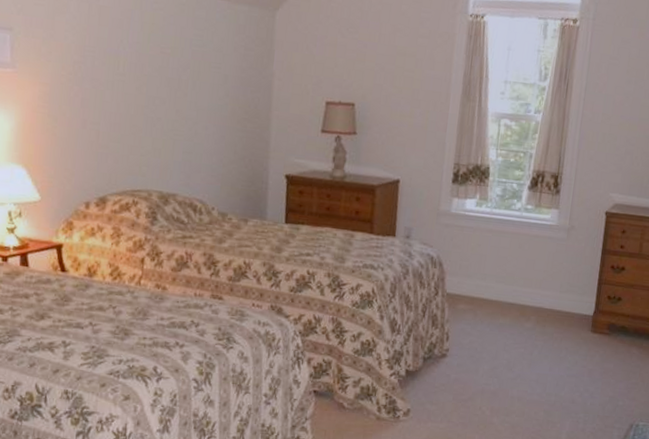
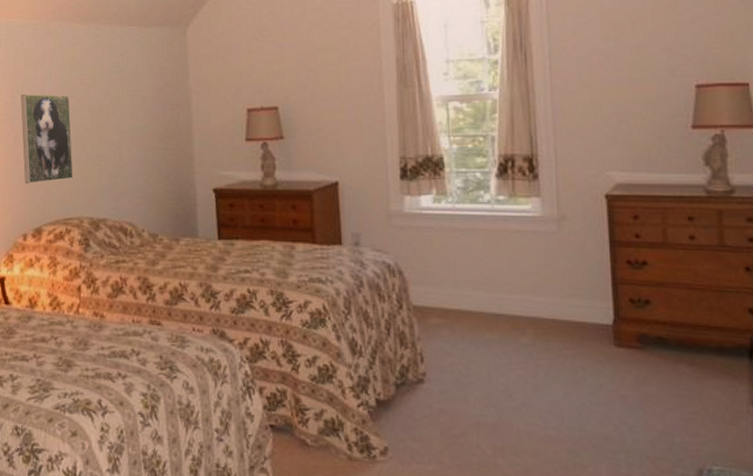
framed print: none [90,54,147,151] -> present [21,94,73,184]

